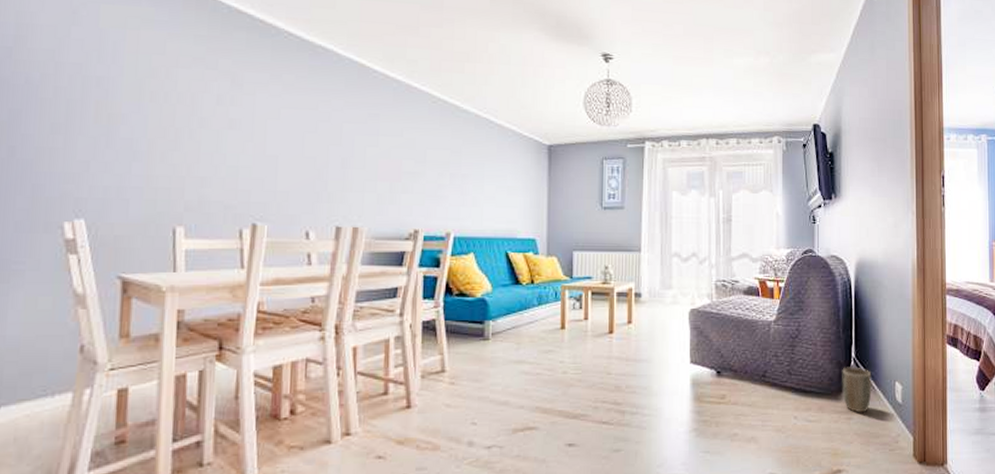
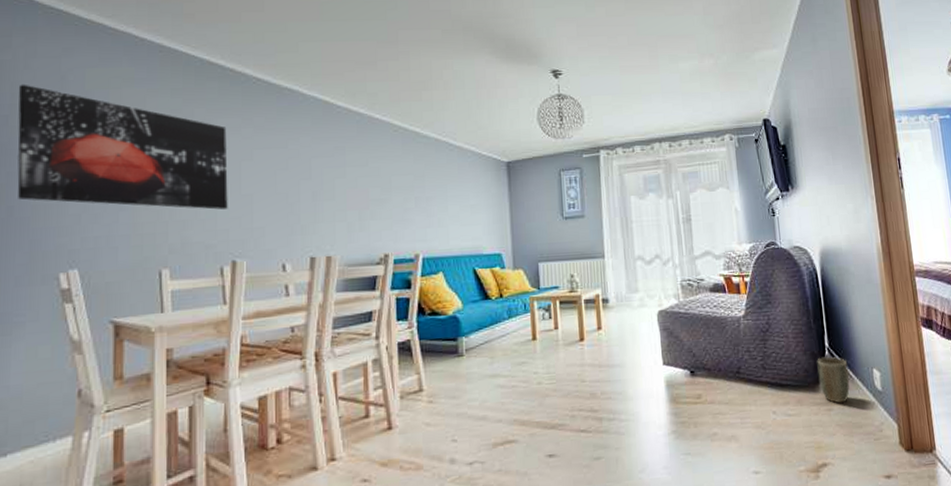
wall art: none [20,14,253,169] -> present [17,84,228,210]

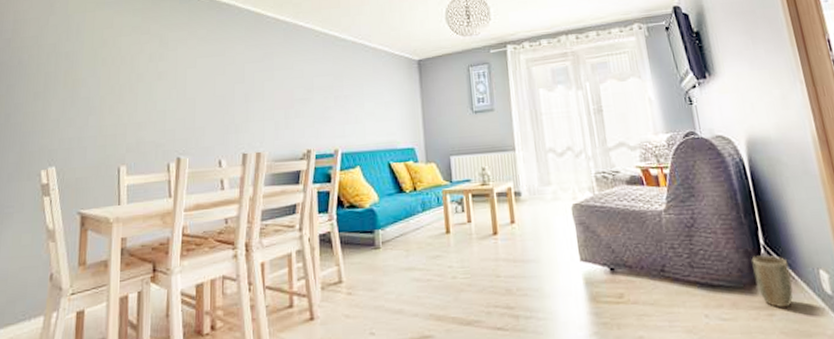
wall art: present [17,84,228,210] -> none [14,12,176,113]

